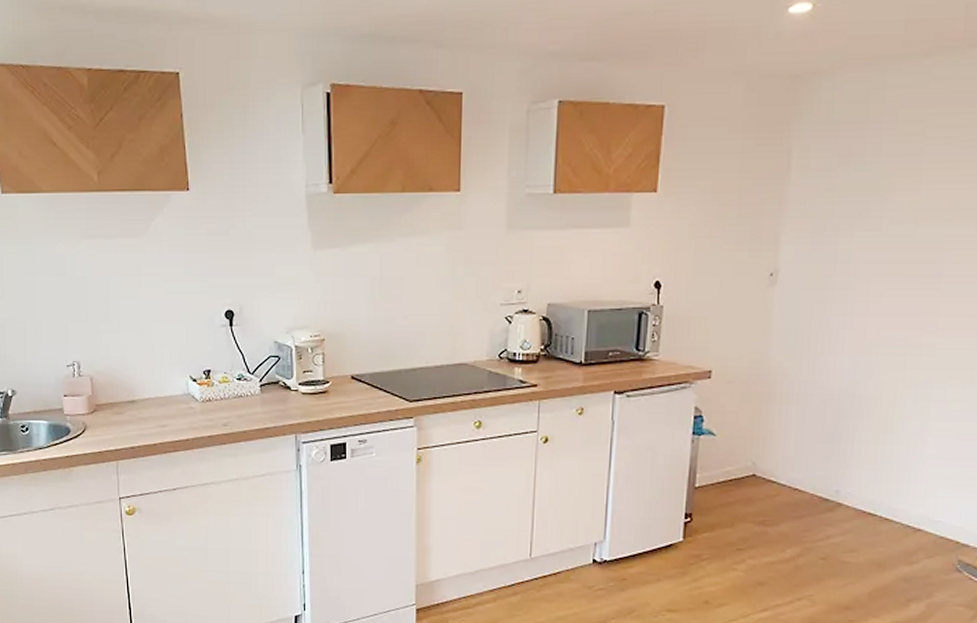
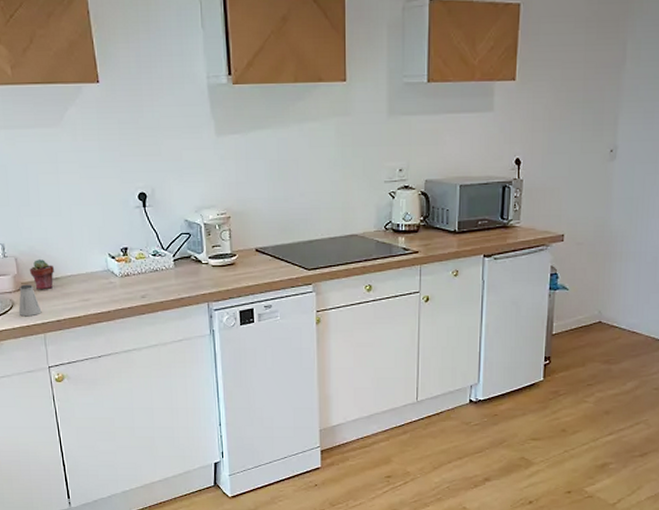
saltshaker: none [91,406,115,442] -> present [18,284,42,317]
potted succulent: none [105,379,131,414] -> present [30,258,54,290]

